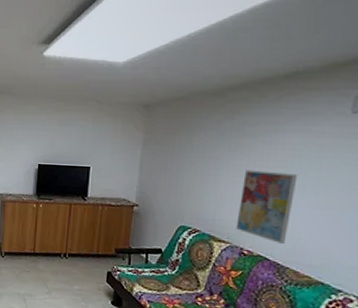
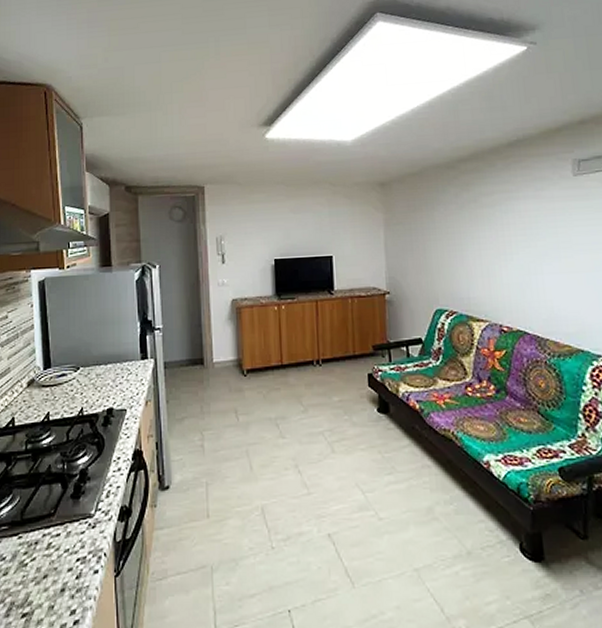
wall art: present [236,170,298,245] -> none [489,240,541,316]

